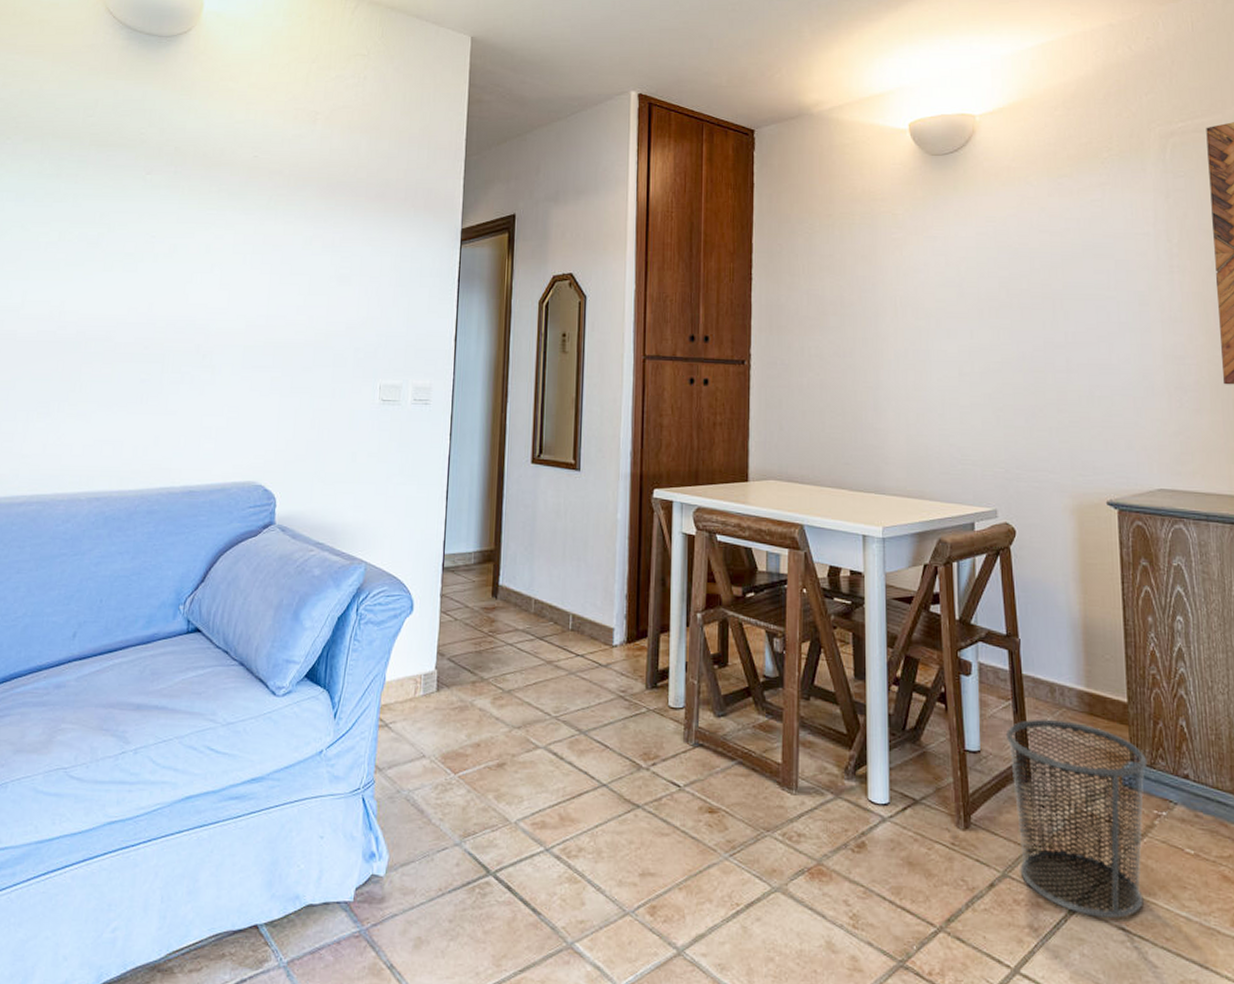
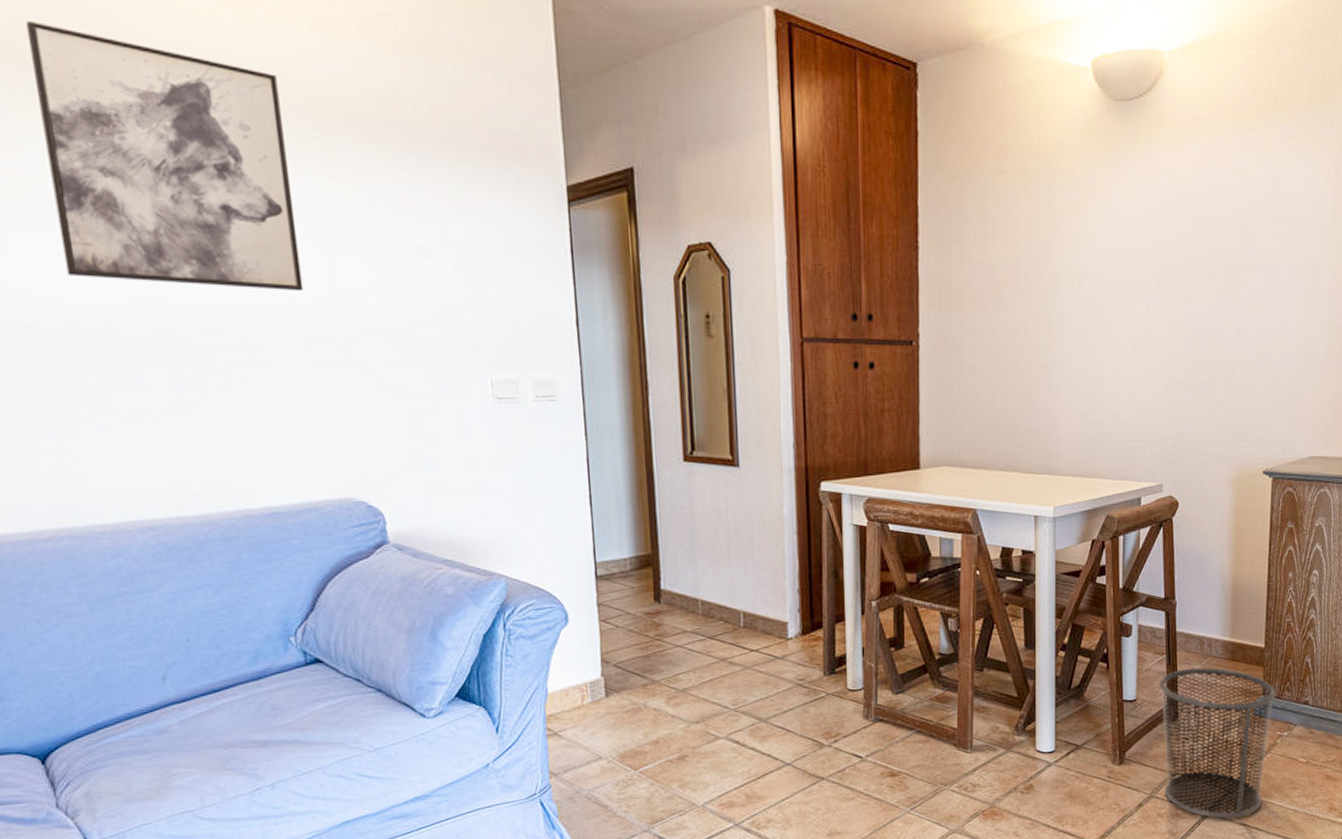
wall art: none [89,119,263,309] -> present [25,20,304,292]

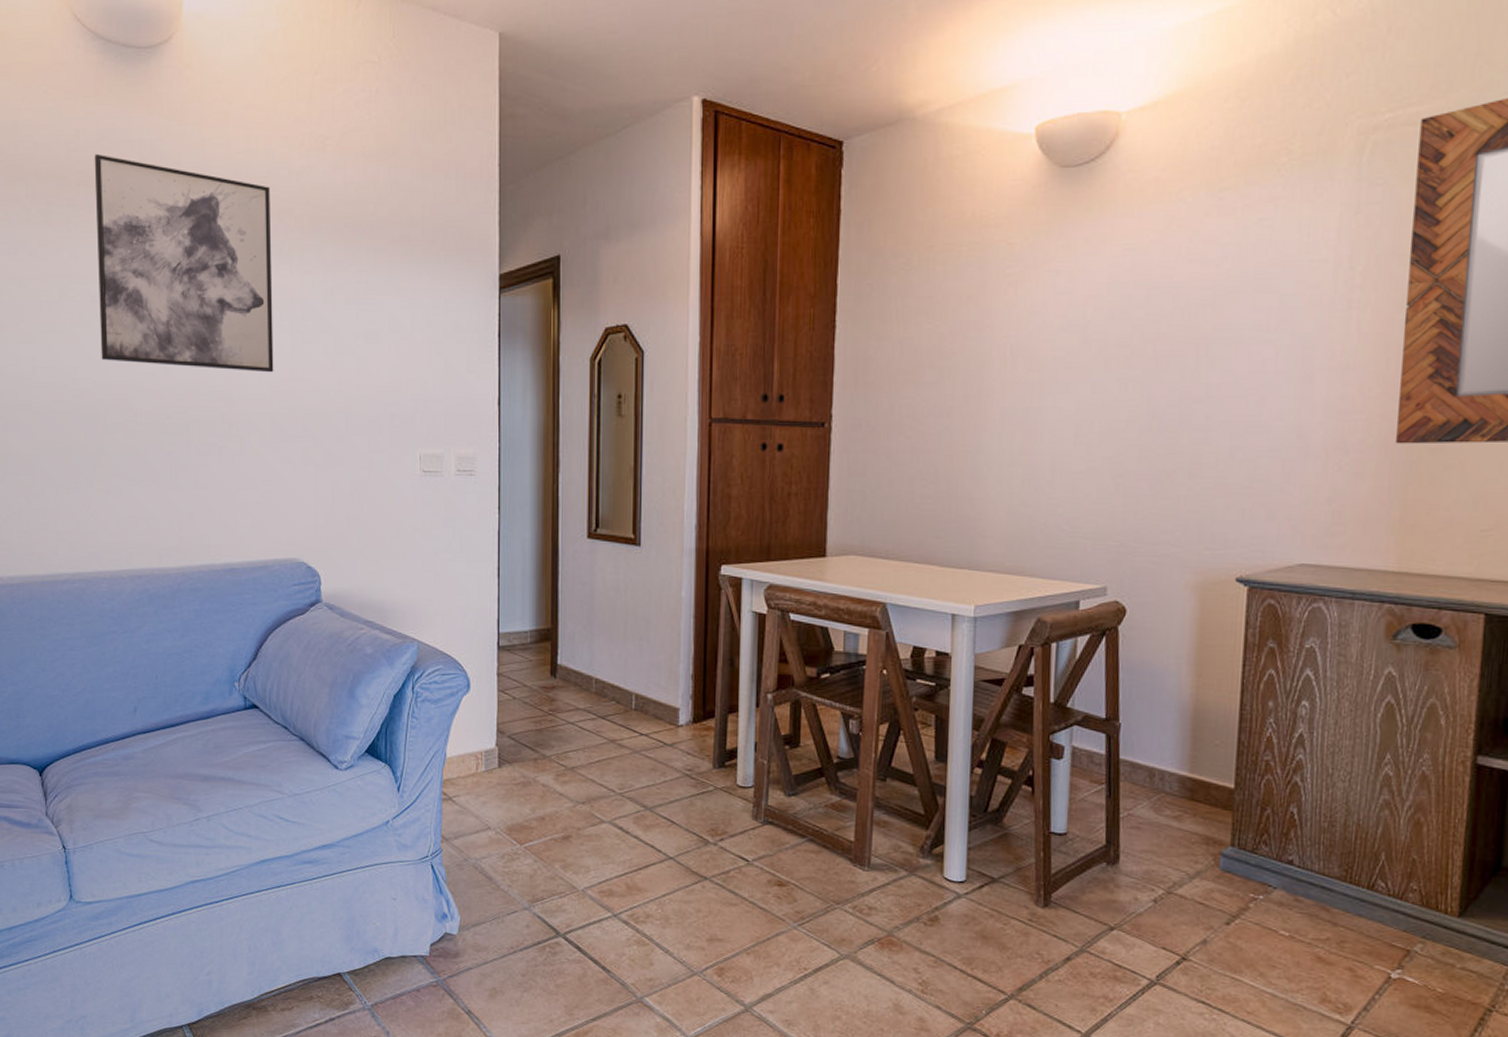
waste bin: present [1159,667,1276,819] -> none [1095,803,1249,993]

